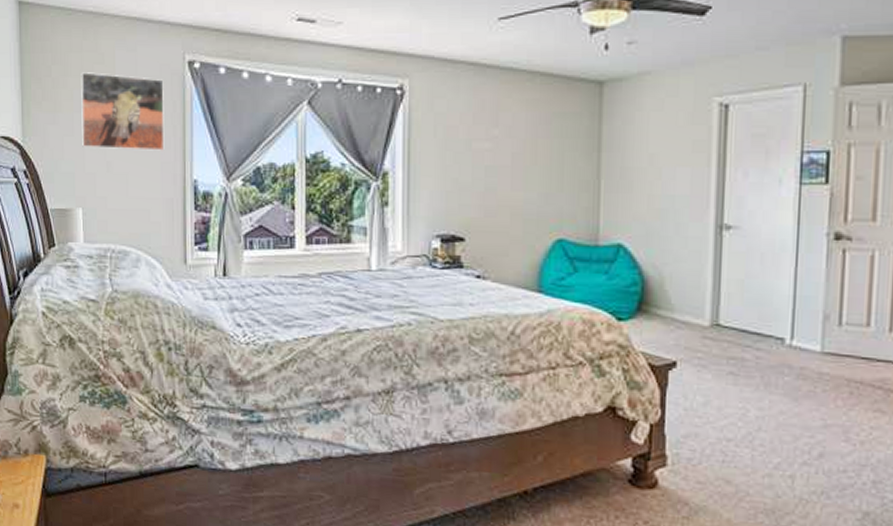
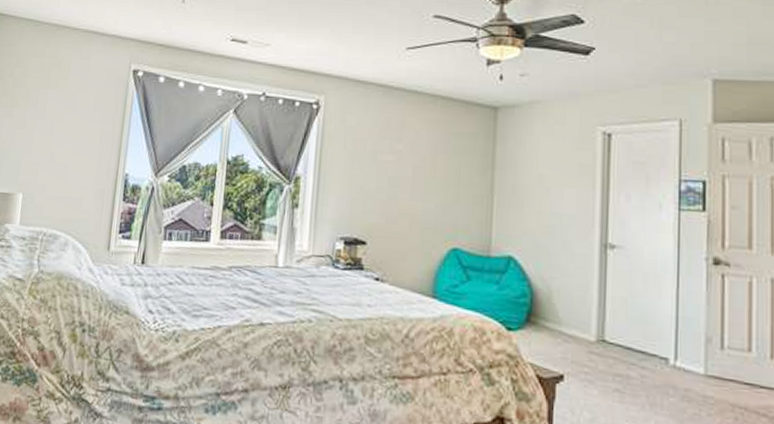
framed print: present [81,72,165,151] -> none [31,74,110,146]

